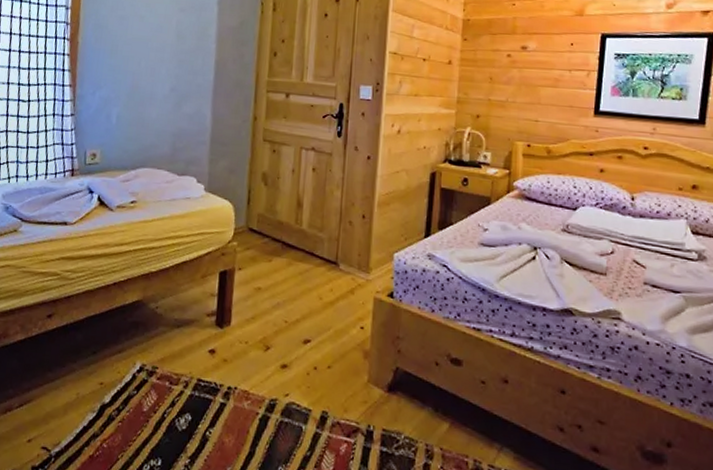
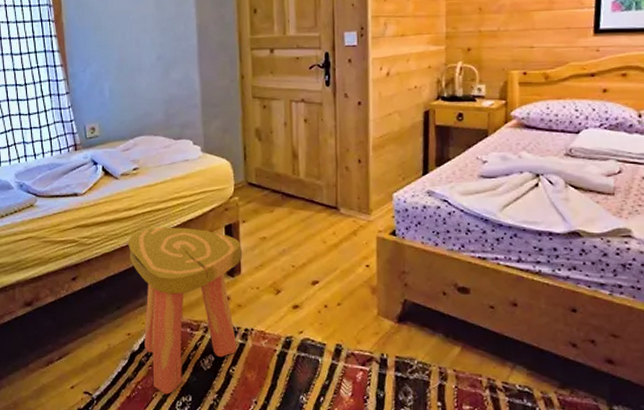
stool: none [113,267,235,456] -> present [128,227,243,395]

